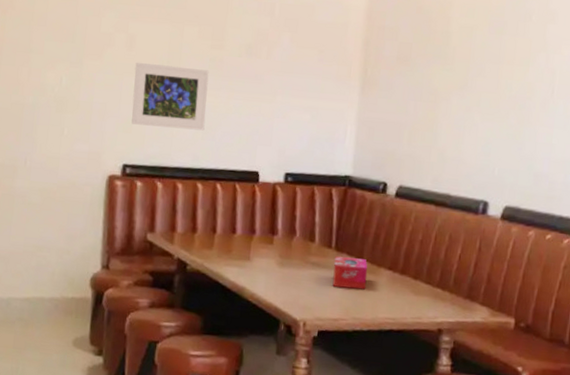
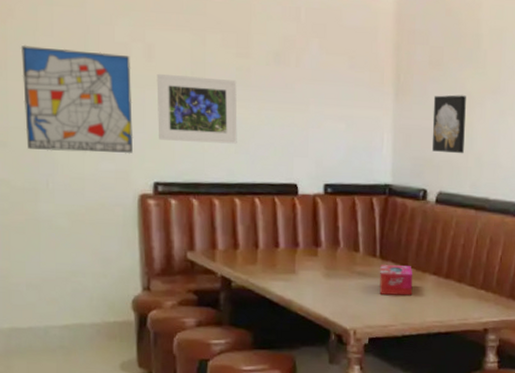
wall art: none [11,33,113,137] -> present [20,44,134,154]
wall art: none [395,90,433,149] -> present [432,95,466,154]

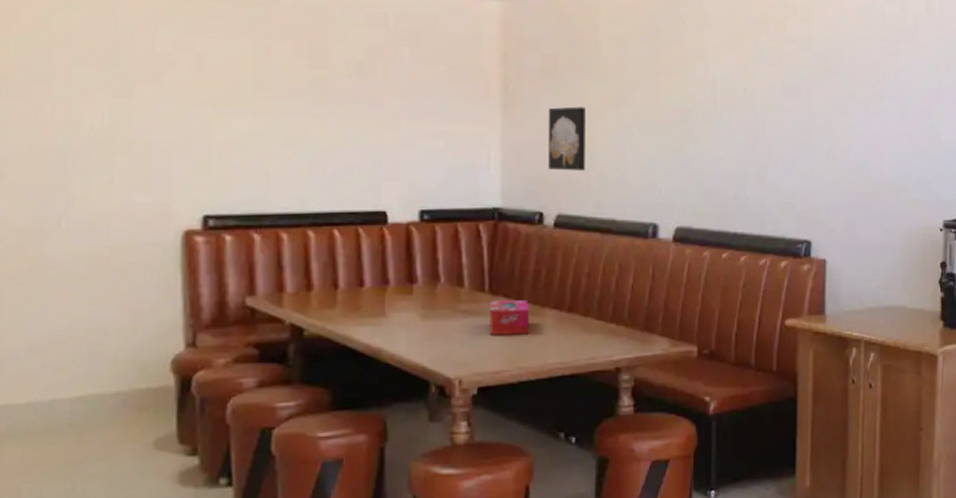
wall art: present [20,44,134,154] -> none [27,56,177,183]
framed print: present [157,73,237,144] -> none [208,88,311,167]

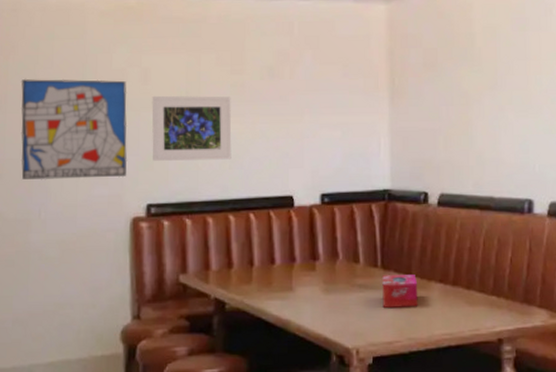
wall art: none [27,56,177,183] -> present [20,78,128,180]
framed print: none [208,88,311,167] -> present [152,95,232,161]
wall art: present [547,106,586,172] -> none [430,94,464,153]

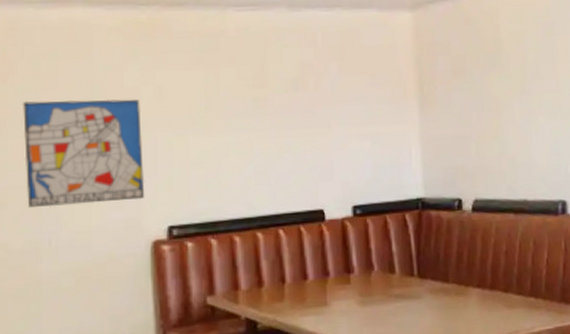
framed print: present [152,95,232,161] -> none [168,111,257,181]
tissue box: present [382,275,418,308] -> none [419,281,457,316]

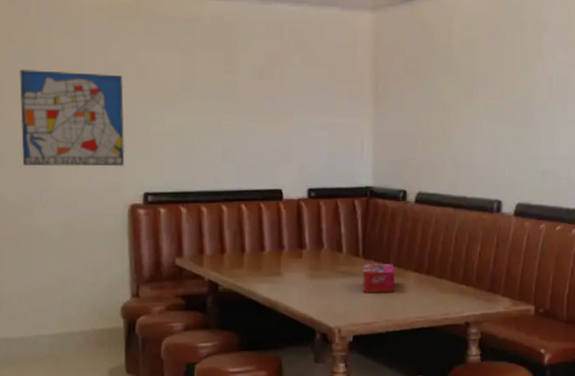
tissue box: none [419,281,457,316] -> present [363,264,395,293]

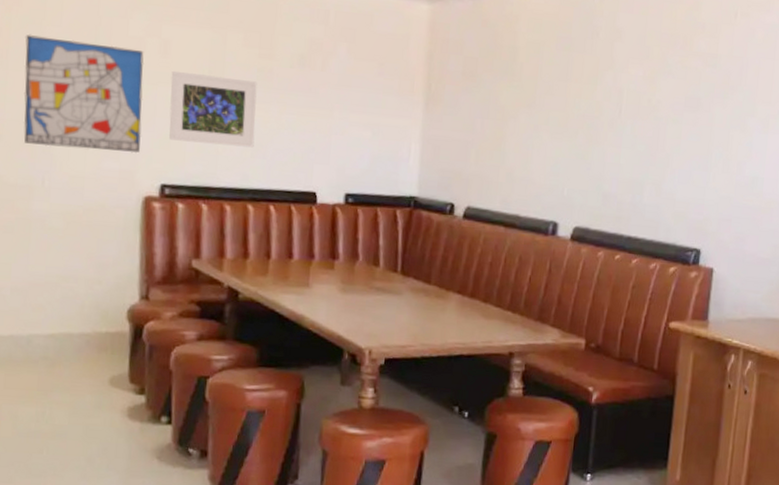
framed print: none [148,90,225,154] -> present [169,70,257,148]
tissue box: present [363,264,395,293] -> none [399,281,436,315]

